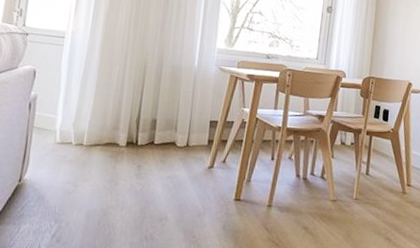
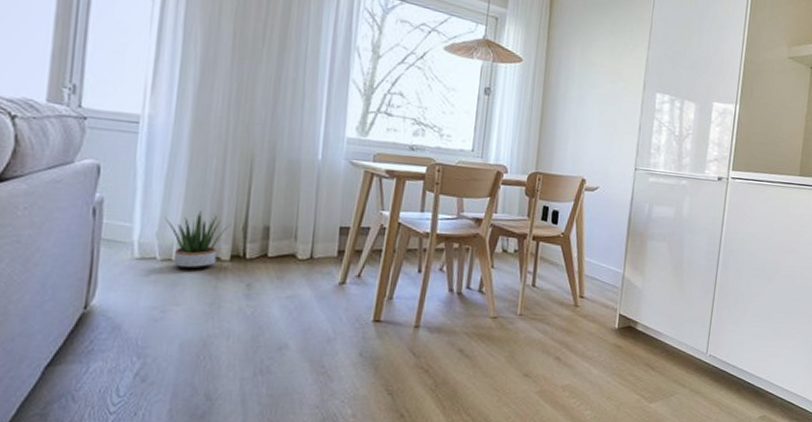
potted plant: none [79,106,127,153] -> present [164,210,230,270]

